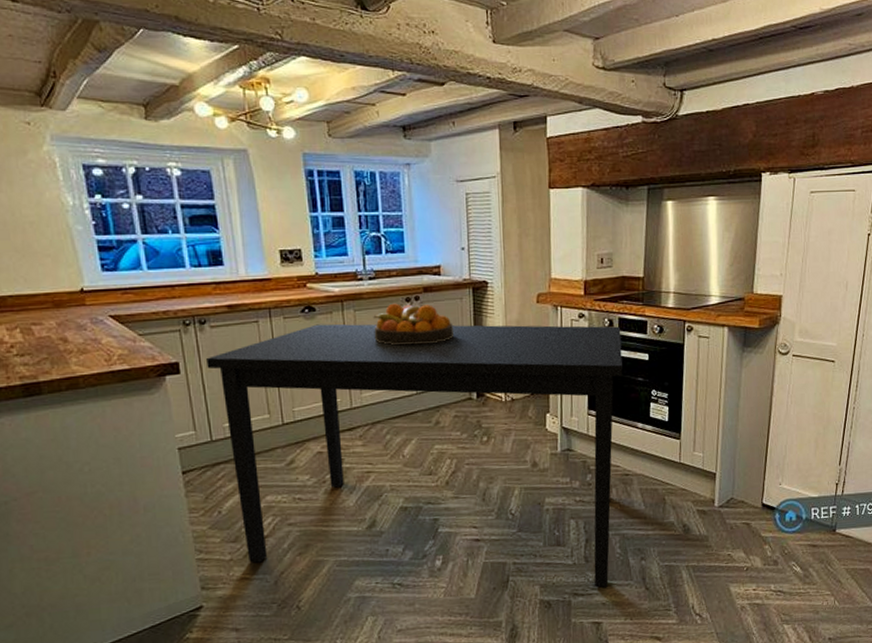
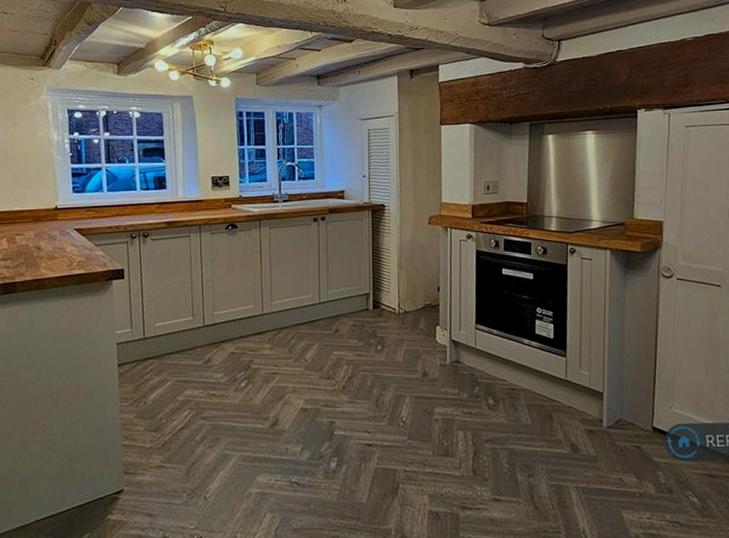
dining table: present [206,323,623,588] -> none [146,239,509,503]
fruit bowl: present [373,303,453,345] -> none [285,222,354,259]

